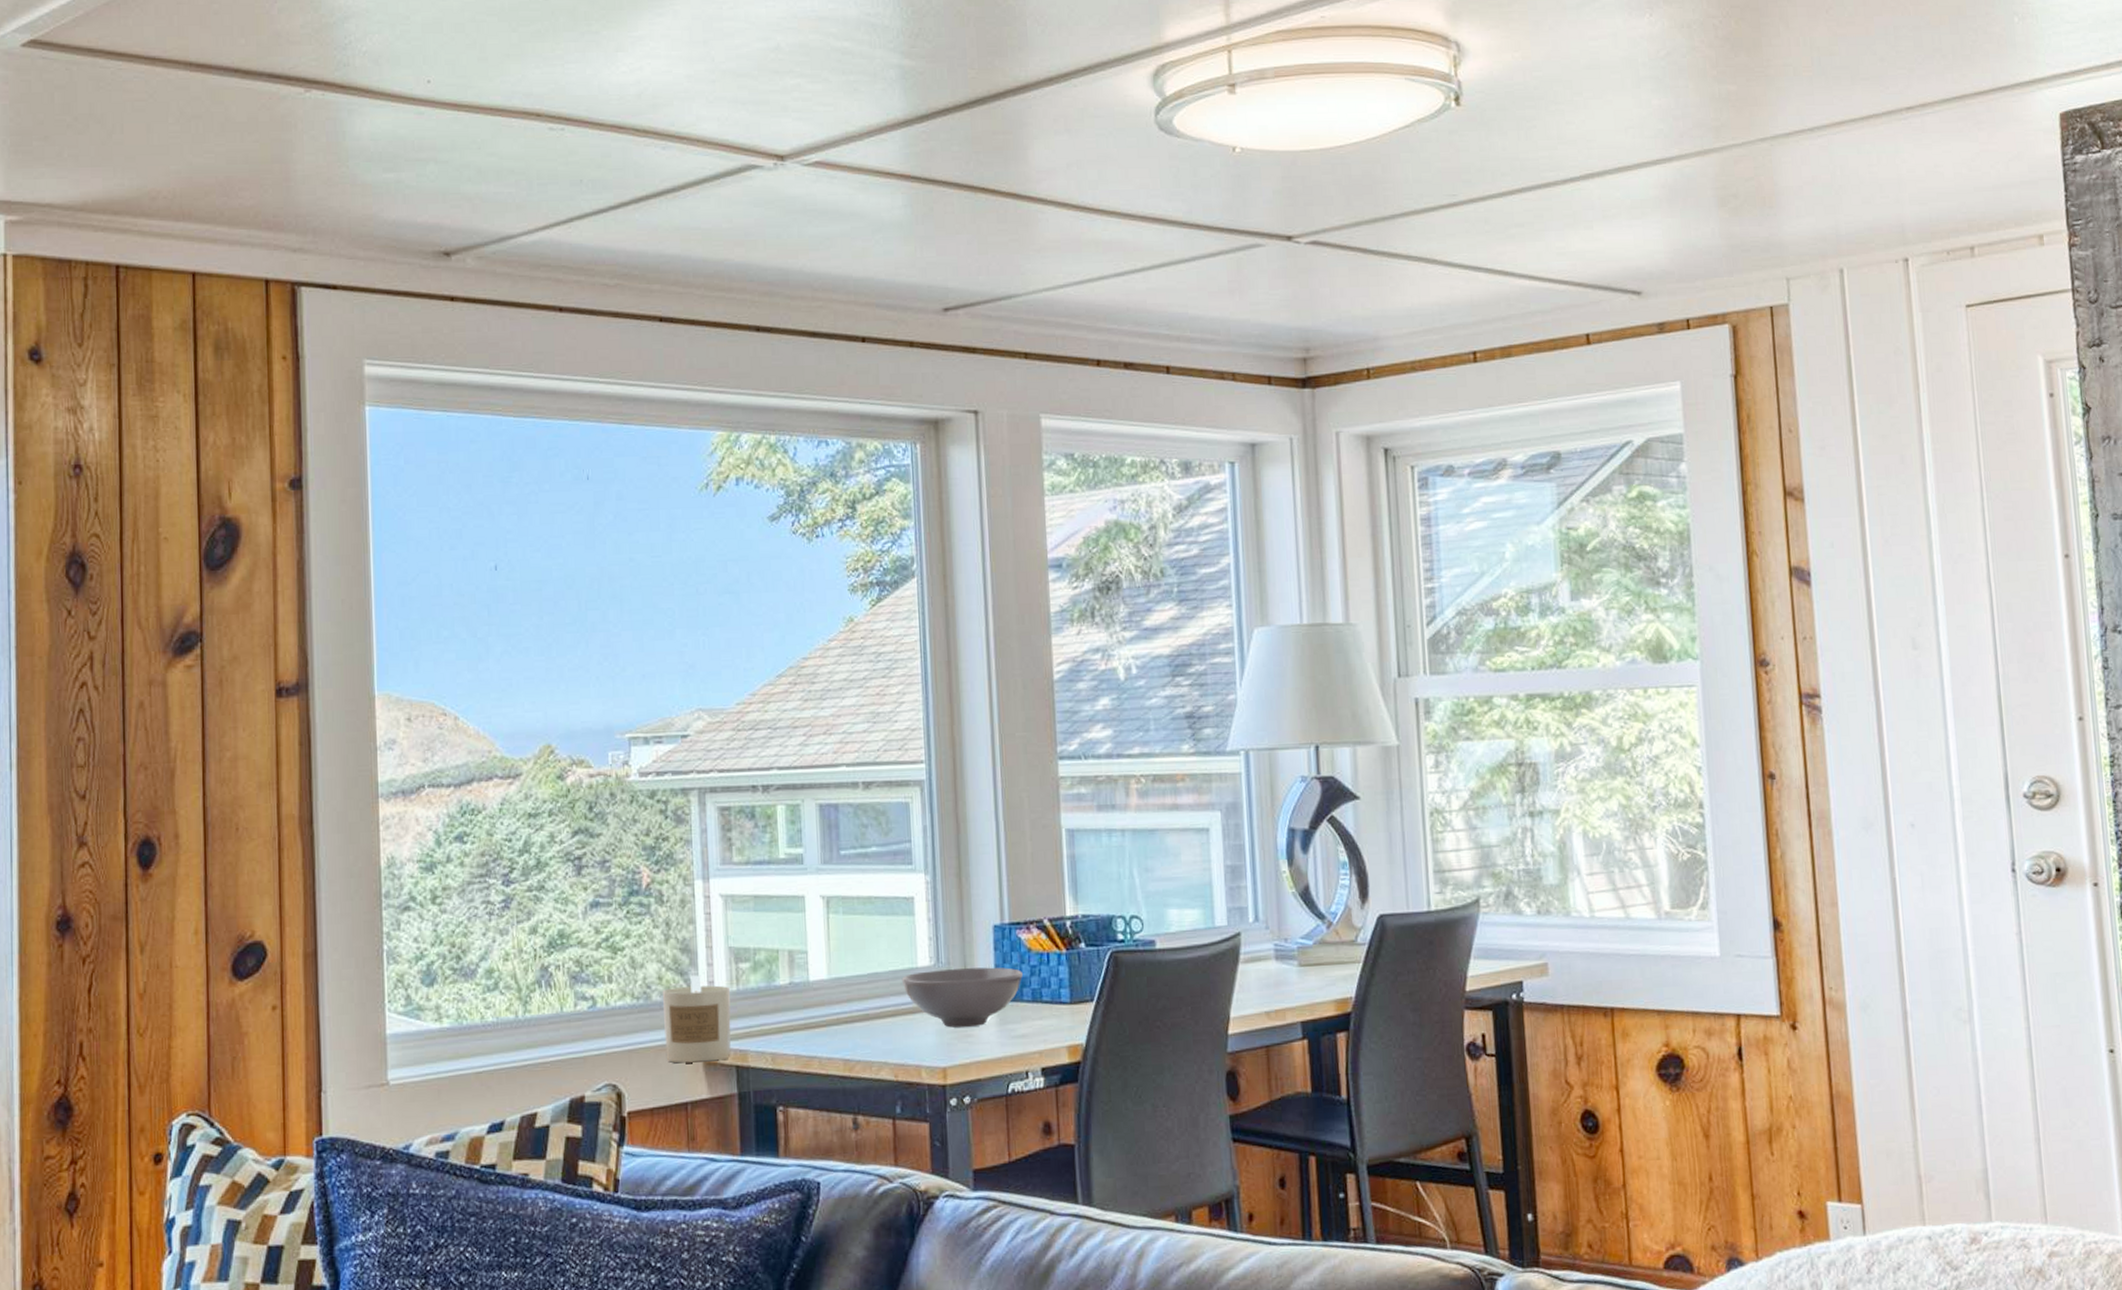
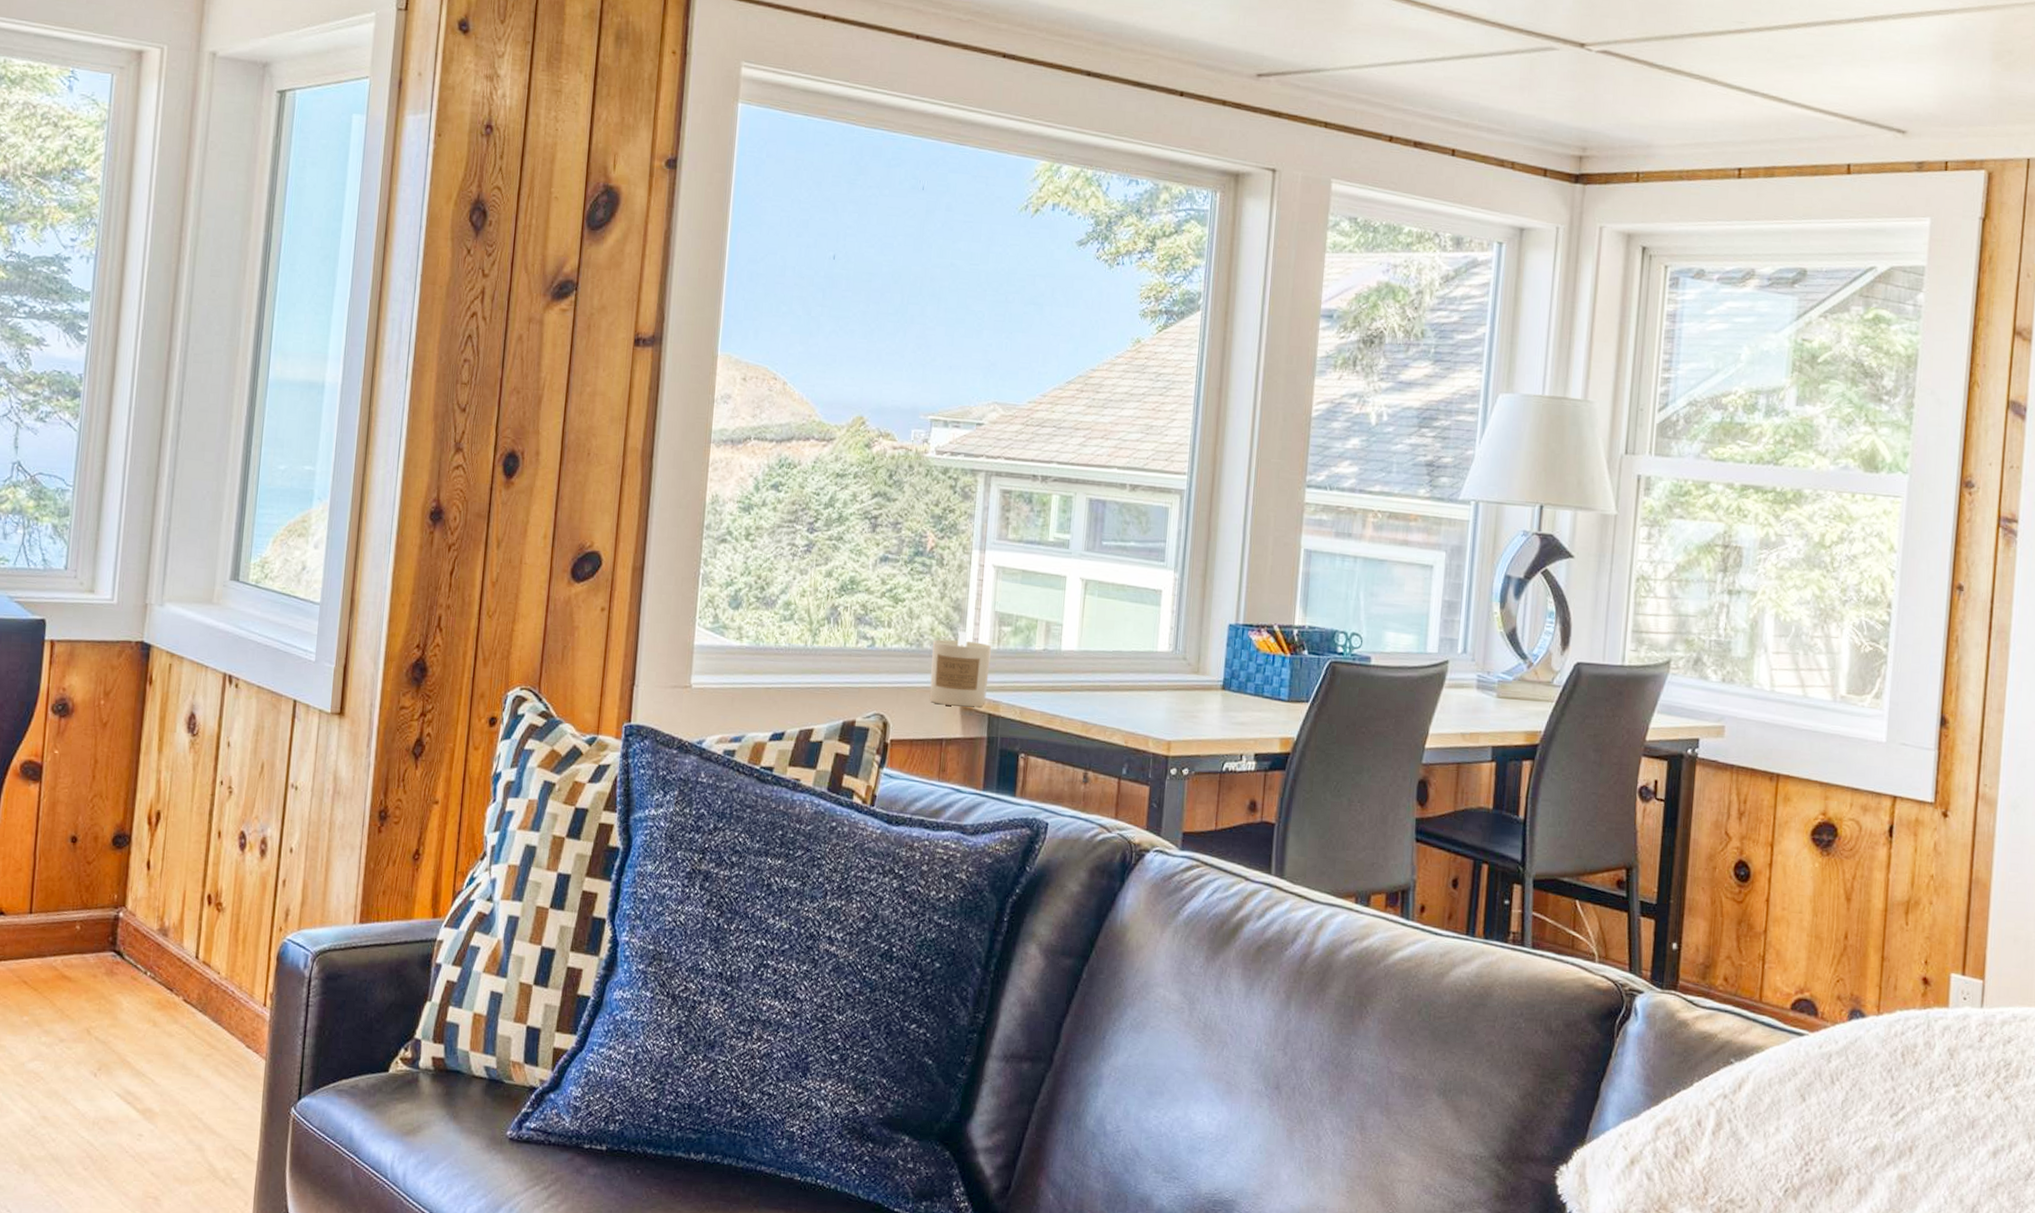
decorative bowl: present [901,967,1023,1028] -> none [1142,656,1249,710]

